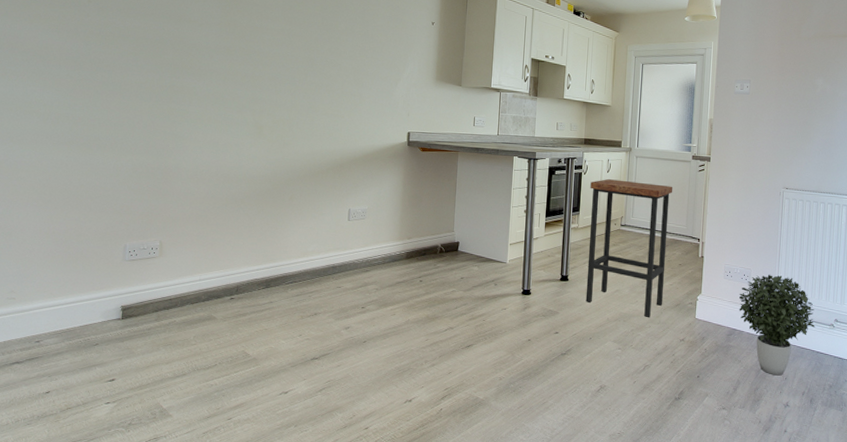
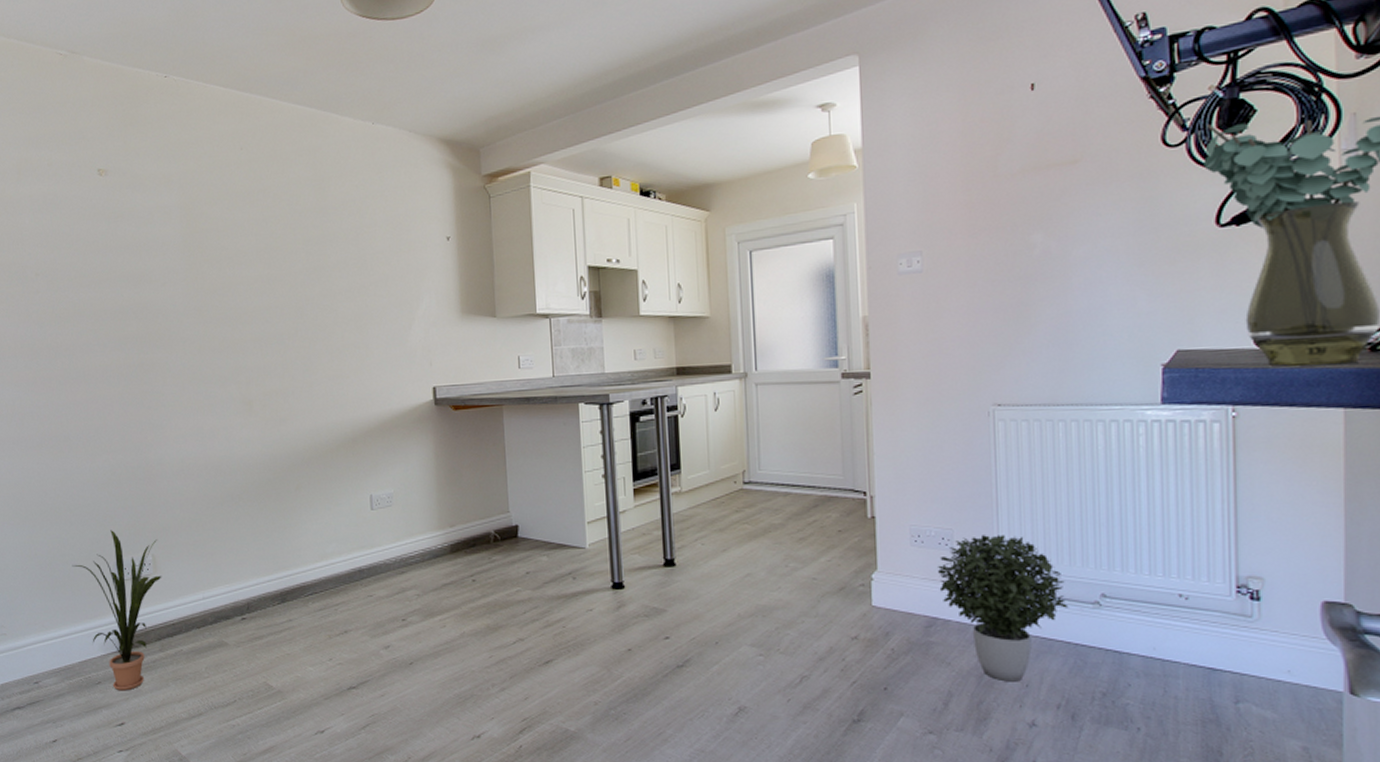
house plant: none [86,218,167,352] -> present [72,530,162,691]
bar stool: present [585,179,673,317] -> none [692,419,819,609]

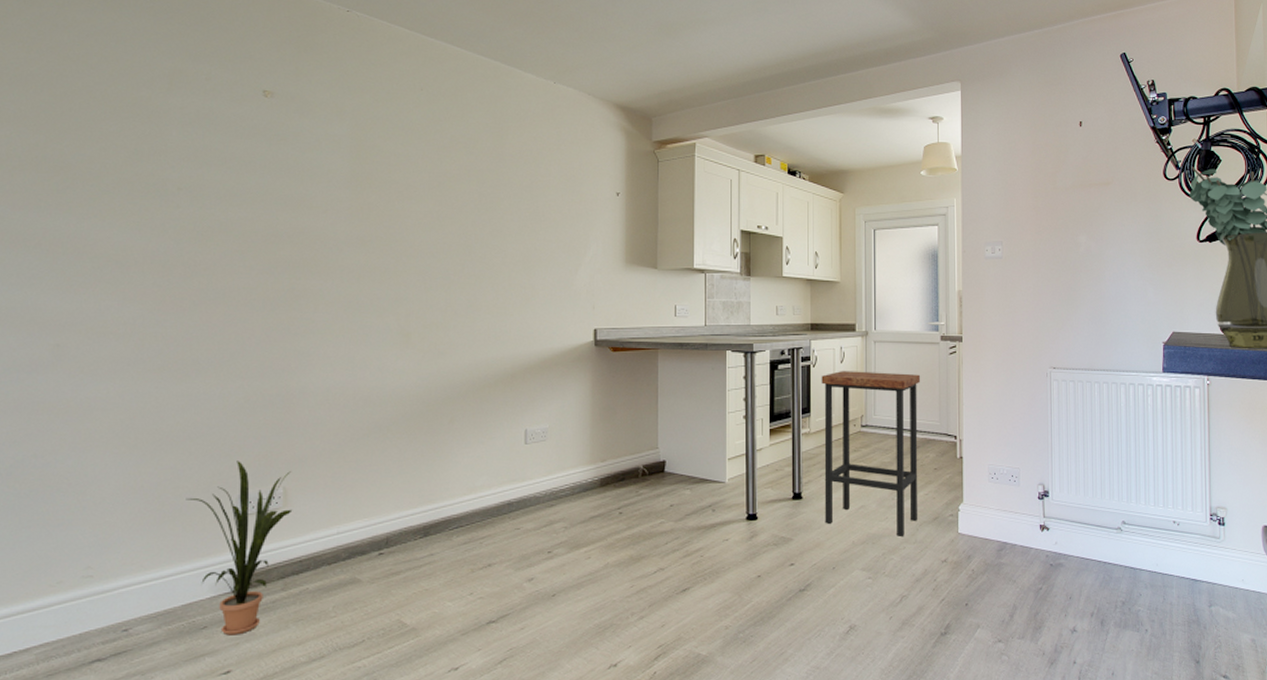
bar stool: none [692,419,819,609] -> present [821,371,921,536]
potted plant: present [937,535,1069,682] -> none [1007,473,1100,595]

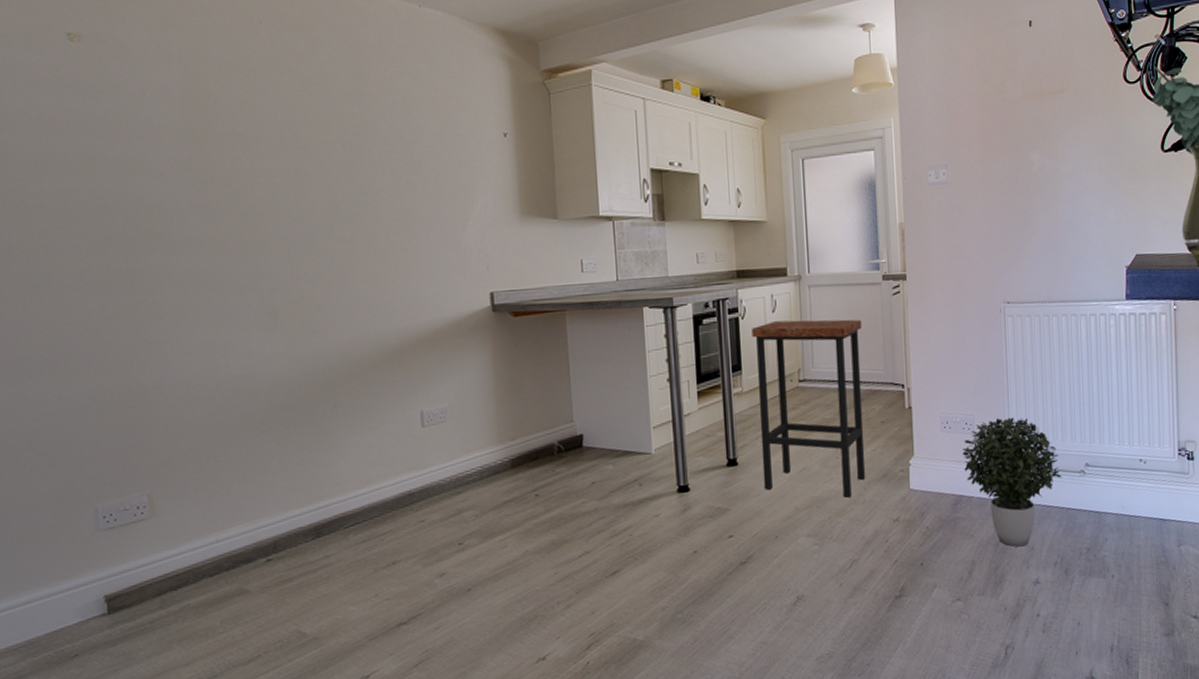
house plant: present [186,461,293,636] -> none [35,469,162,662]
potted plant: none [1007,473,1100,595] -> present [961,417,1062,547]

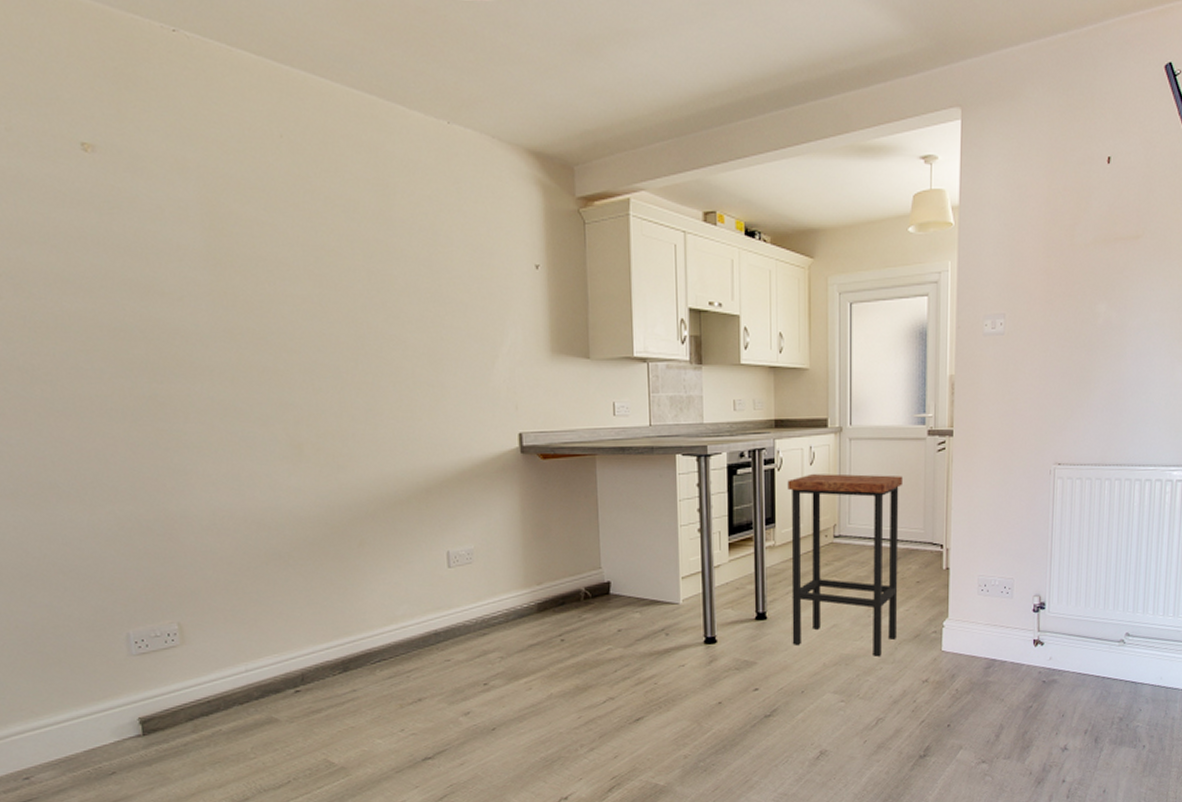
potted plant: present [961,417,1062,547] -> none [998,583,1101,713]

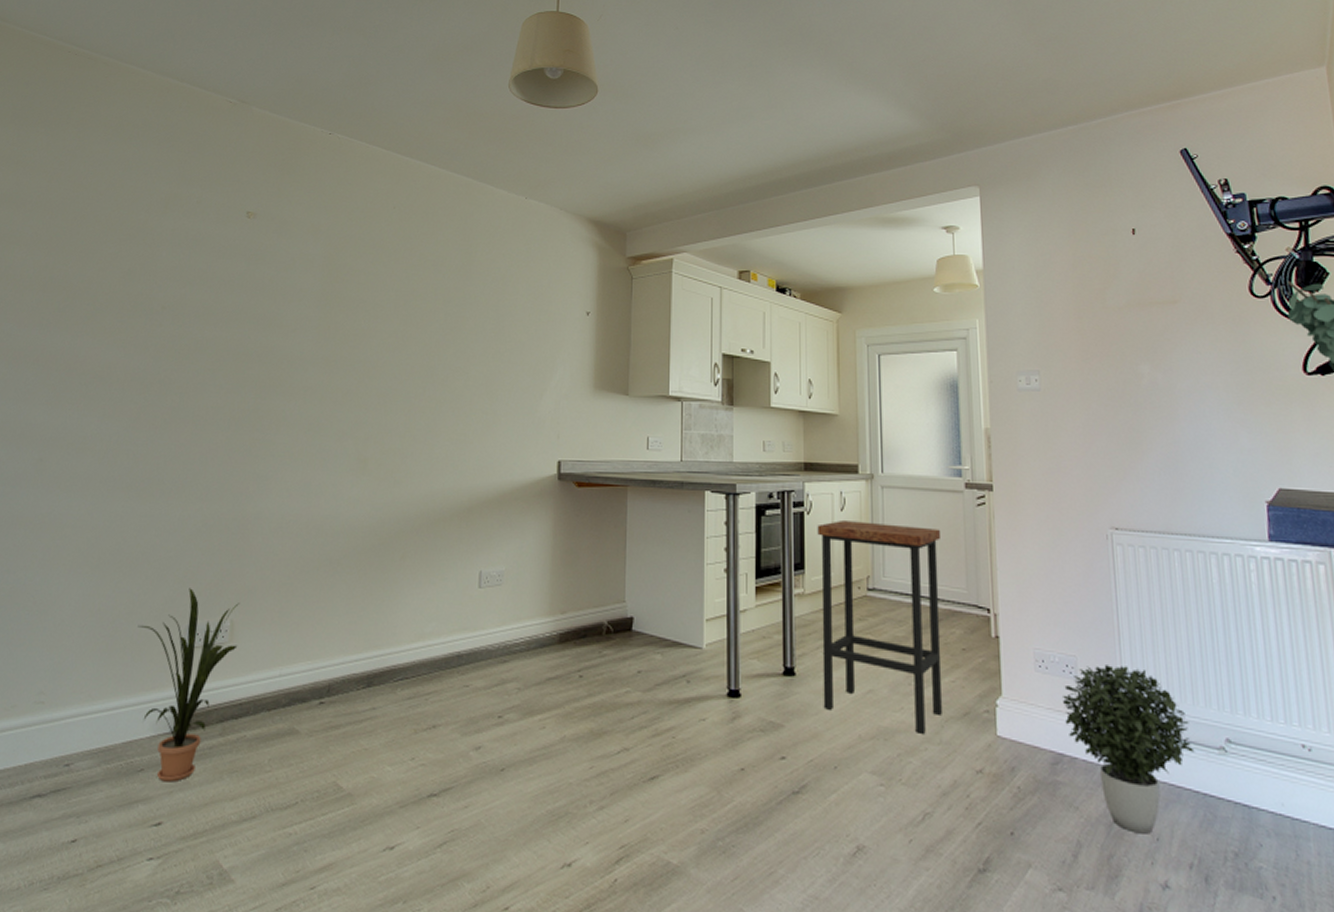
house plant: none [69,595,192,781] -> present [137,588,241,782]
potted plant: none [998,583,1101,713] -> present [1061,665,1195,834]

